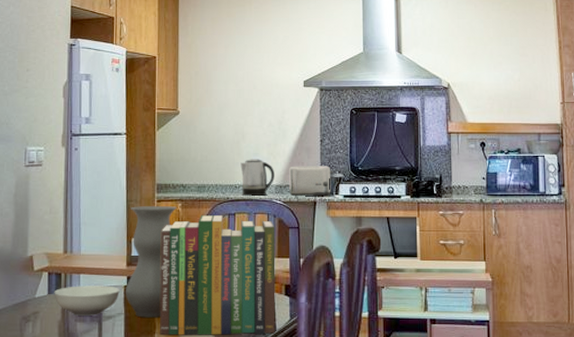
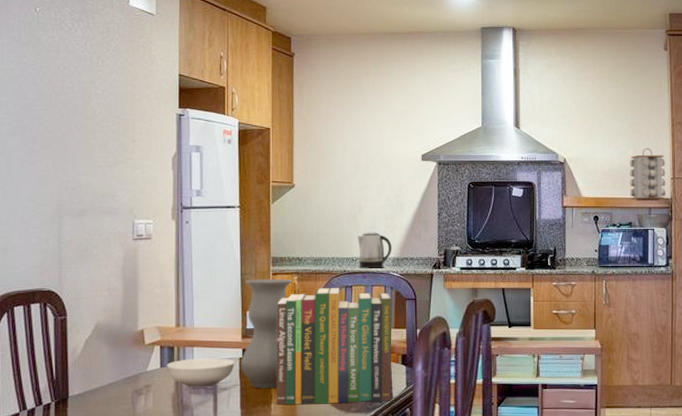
toaster: present [289,166,333,197] -> none [406,239,450,269]
spice rack: none [516,72,555,126] -> present [629,148,666,201]

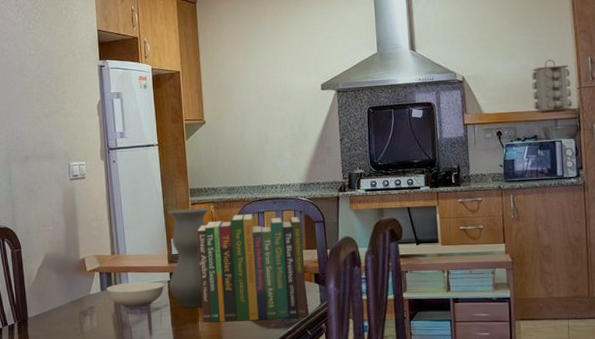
kettle: present [357,232,392,270] -> none [266,160,299,196]

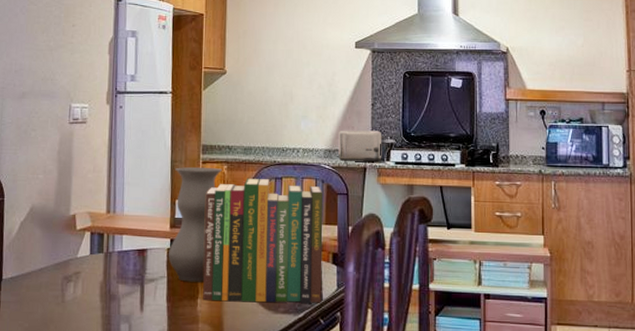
bowl: present [106,281,164,309] -> none [96,247,163,278]
toaster: none [312,163,354,194] -> present [338,130,385,163]
spice rack: present [531,59,572,113] -> none [579,37,621,95]

